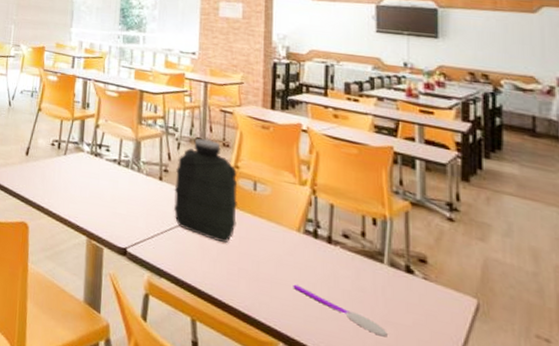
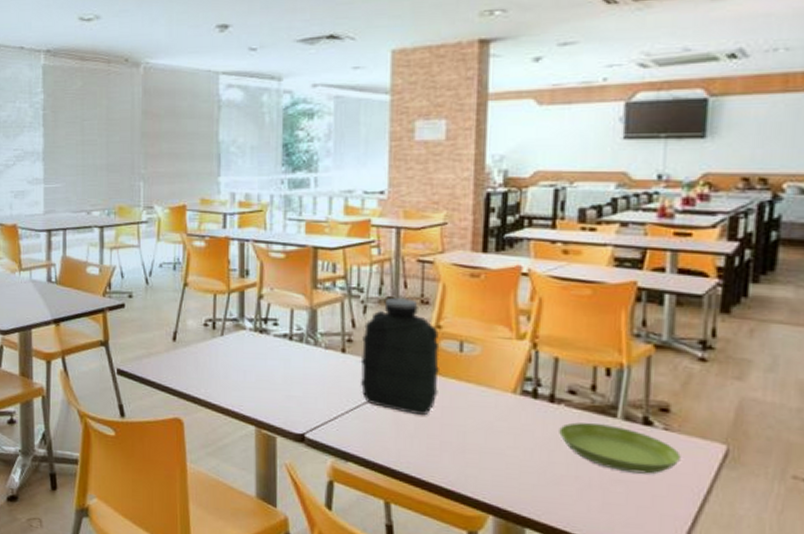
spoon: present [293,284,387,337] -> none [506,452,617,497]
saucer: none [337,263,439,319] -> present [559,422,681,474]

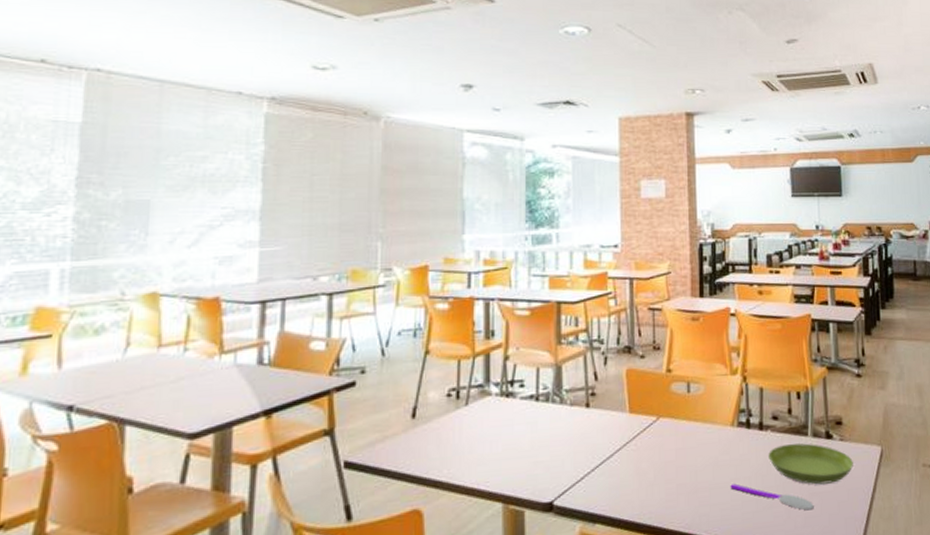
water jug: present [360,297,441,415] -> none [603,345,673,461]
spoon: none [506,452,617,497] -> present [730,484,814,510]

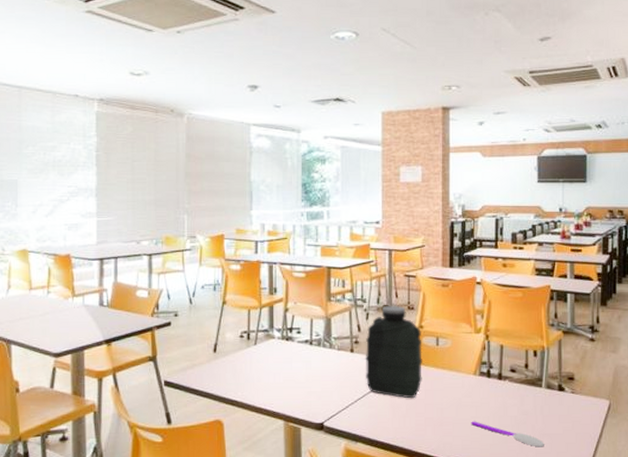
water jug: none [603,345,673,461] -> present [365,305,424,398]
saucer: present [768,442,853,485] -> none [506,392,582,428]

